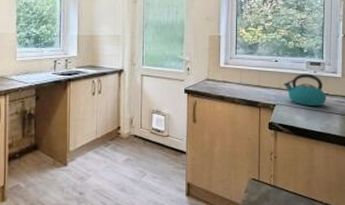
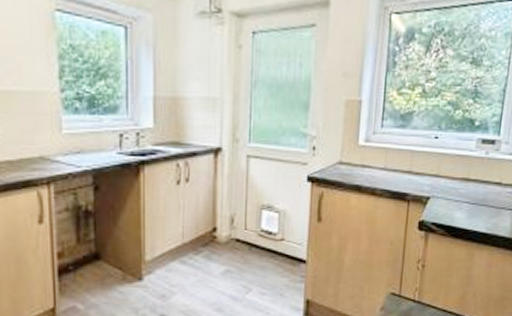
kettle: present [283,73,326,107] -> none [442,155,498,200]

